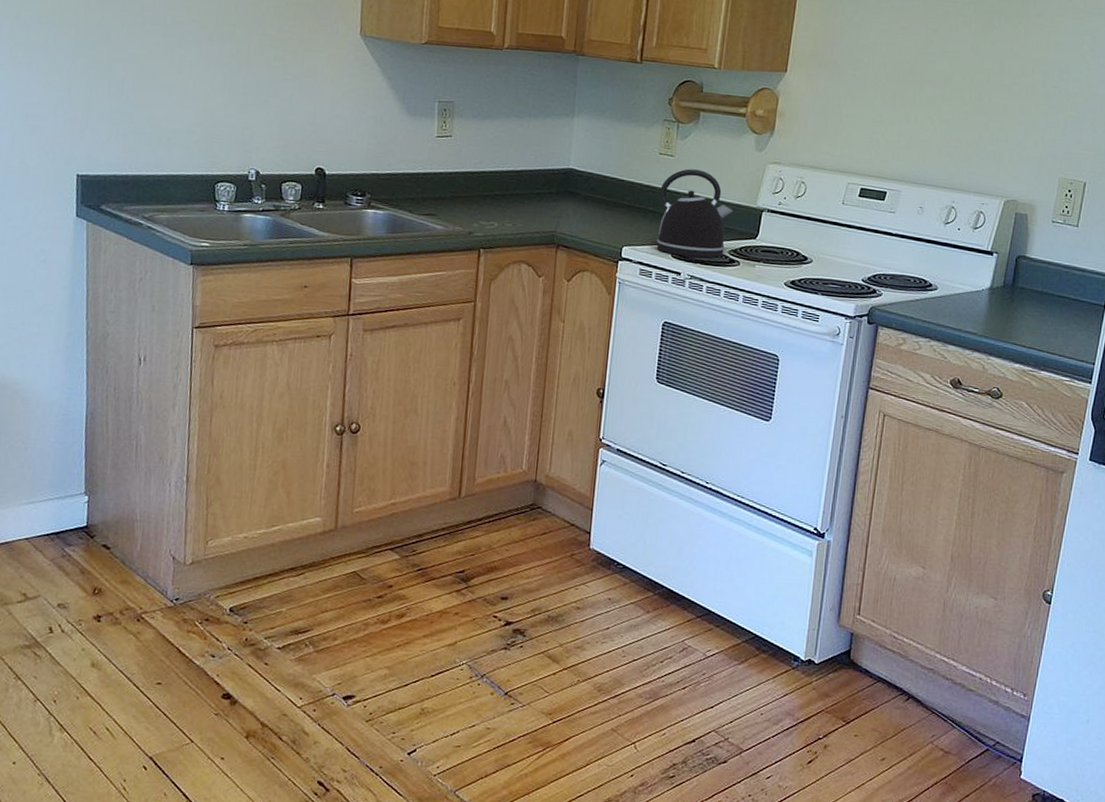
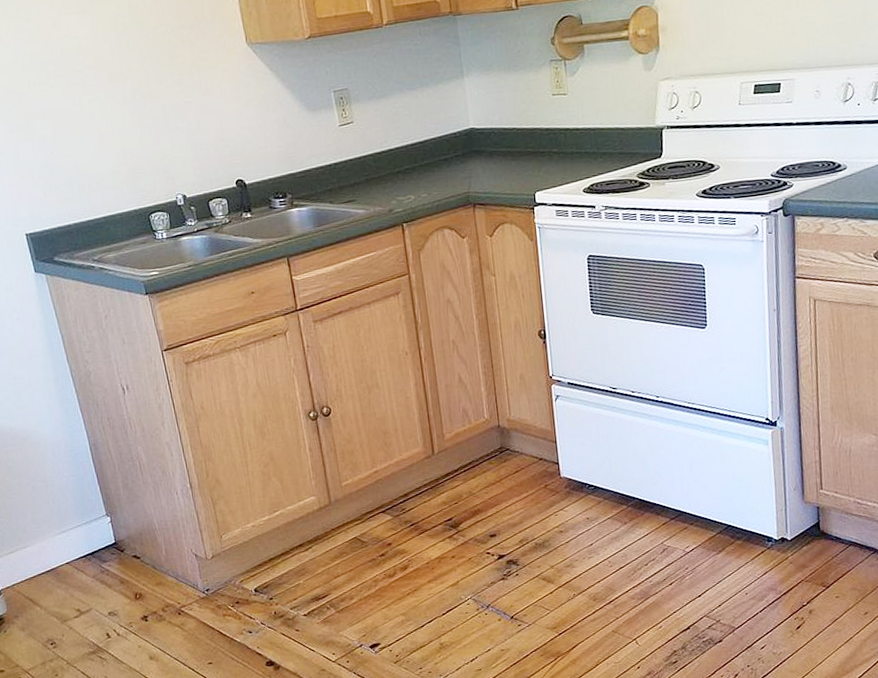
kettle: present [650,169,734,258] -> none [560,102,634,190]

